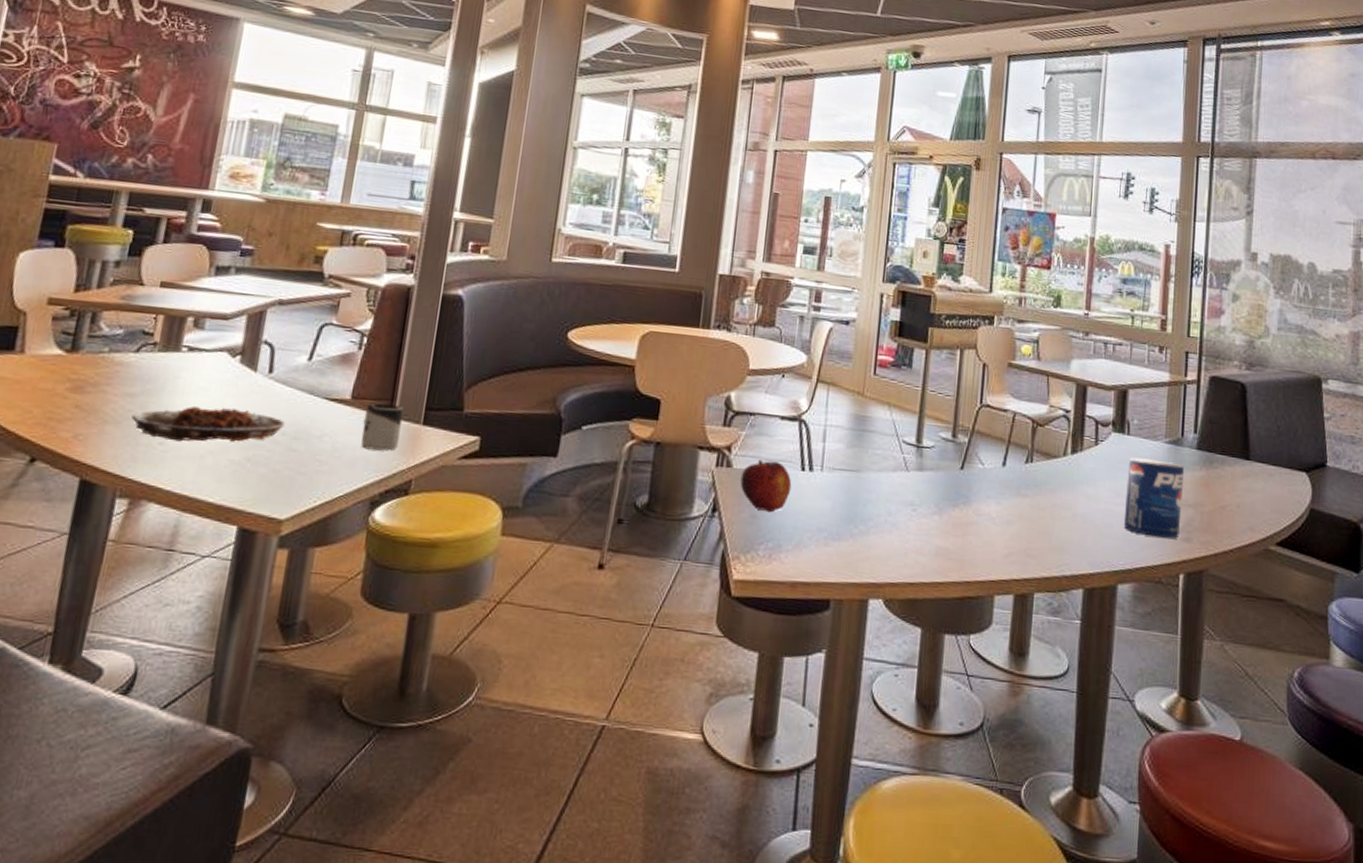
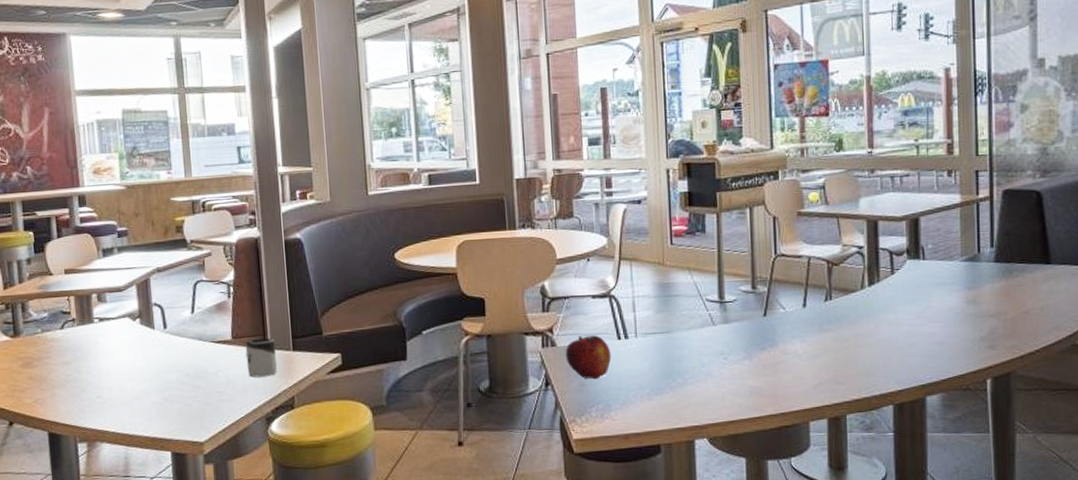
plate: present [131,406,285,442] -> none [72,361,186,394]
pop: present [1123,457,1184,538] -> none [926,278,984,349]

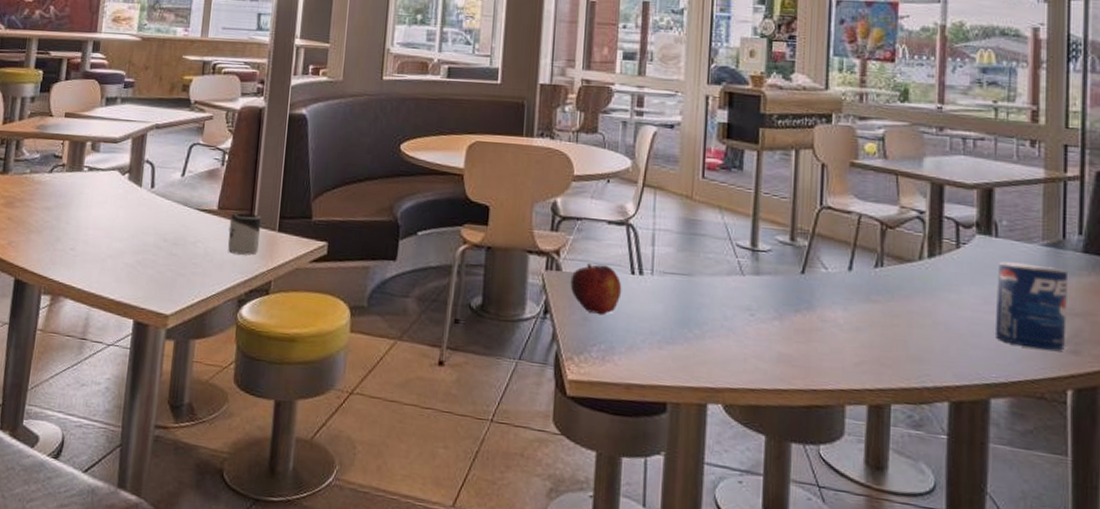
pop: none [926,278,984,349] -> present [994,261,1067,351]

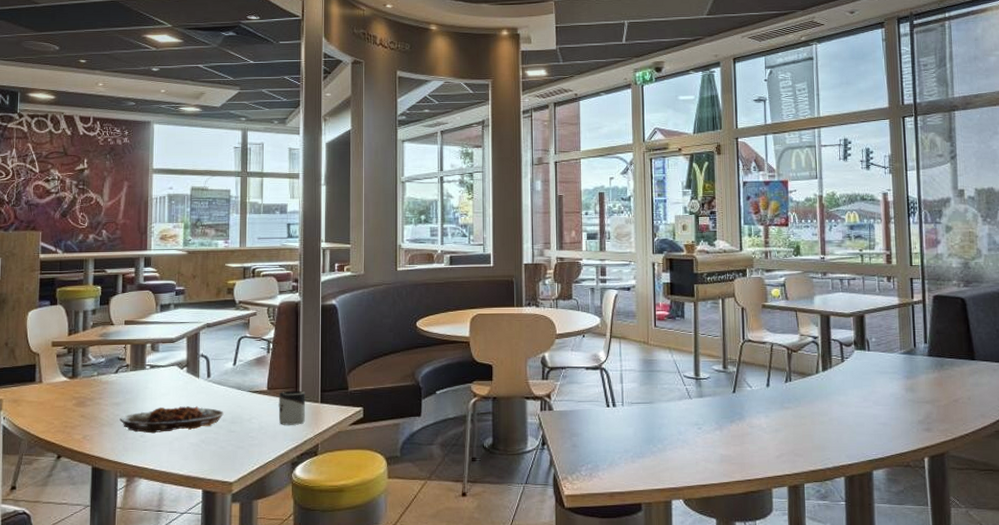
plate: none [49,218,166,248] -> present [120,406,224,434]
fruit: present [570,262,622,316] -> none [560,401,601,442]
pop: present [994,261,1067,351] -> none [871,368,921,430]

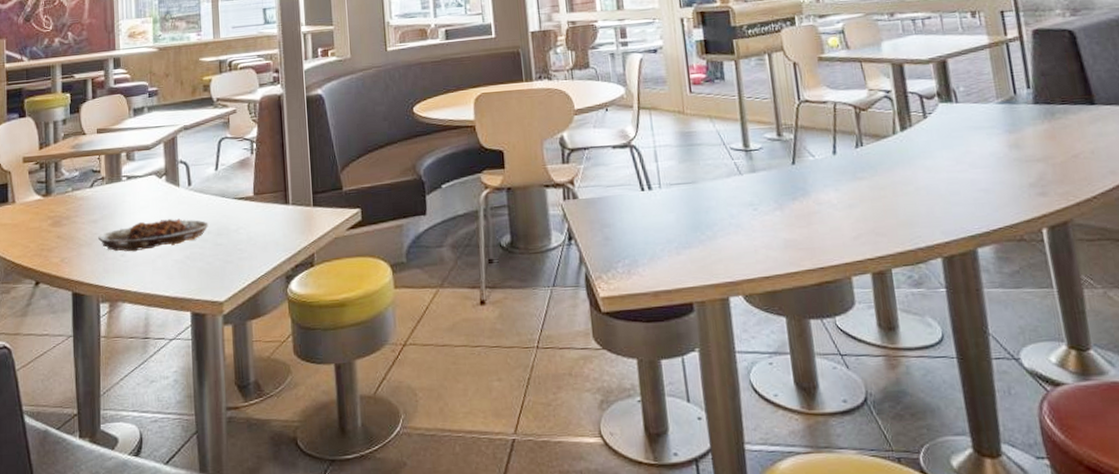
cup: present [278,390,306,425] -> none [266,194,298,234]

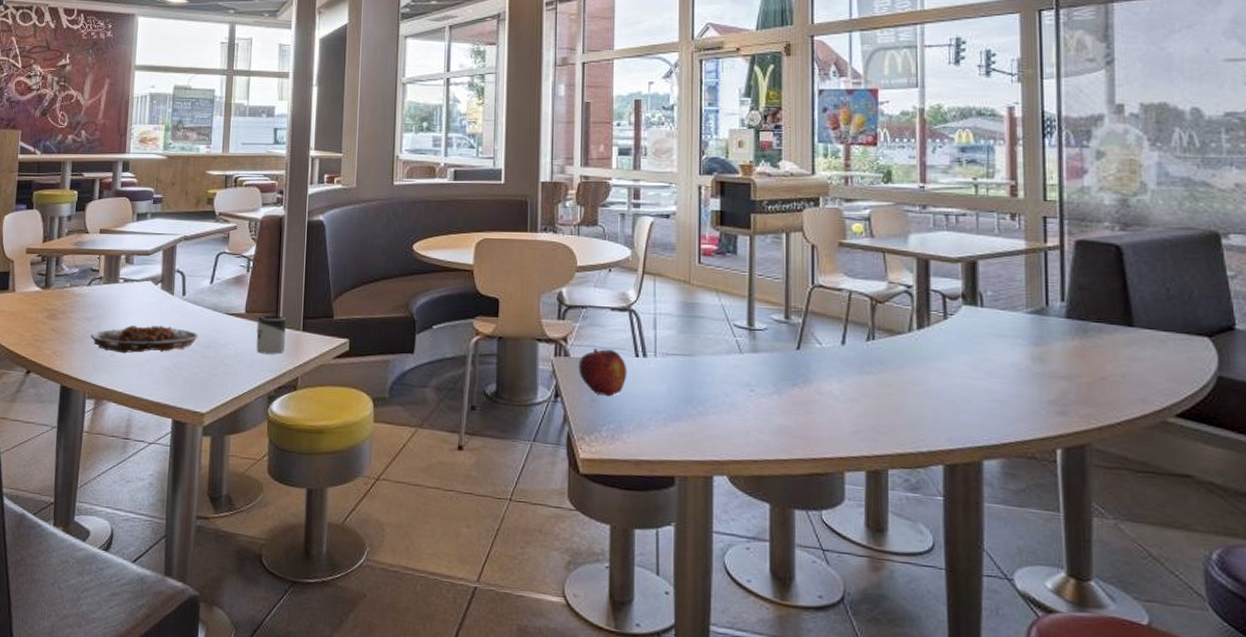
cup: none [266,194,298,234] -> present [256,315,286,354]
fruit: none [587,186,636,233] -> present [578,347,627,397]

